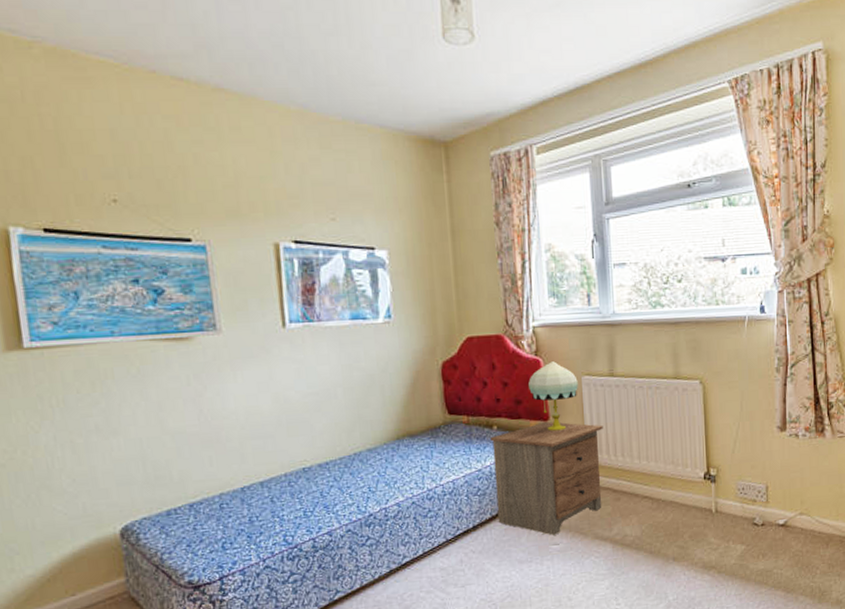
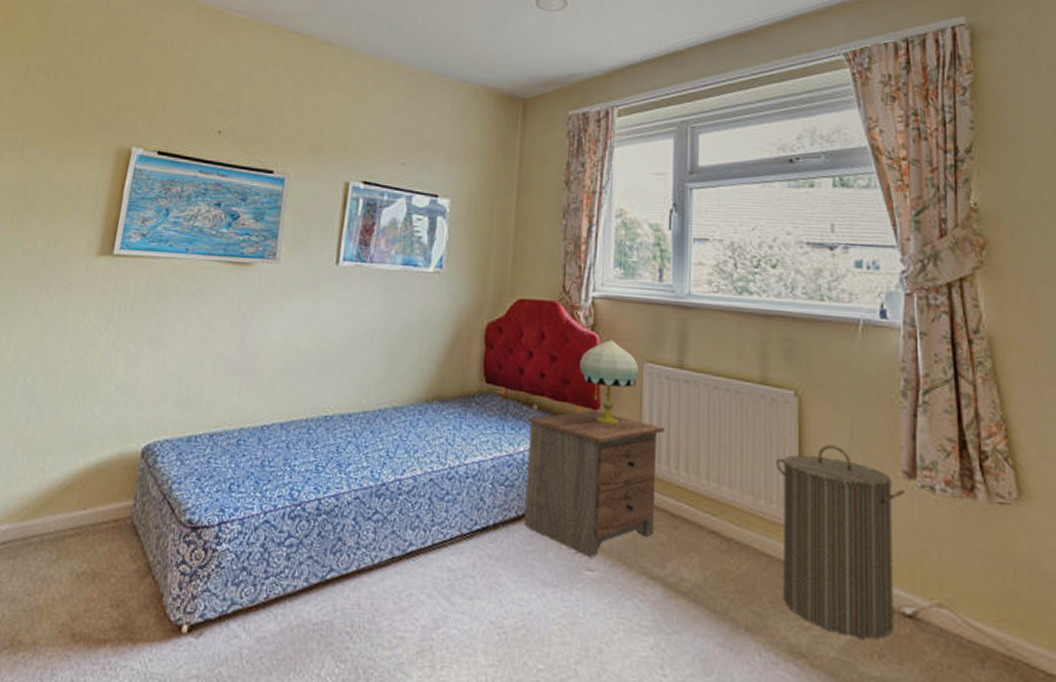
laundry hamper: none [688,416,779,548] -> present [776,444,905,639]

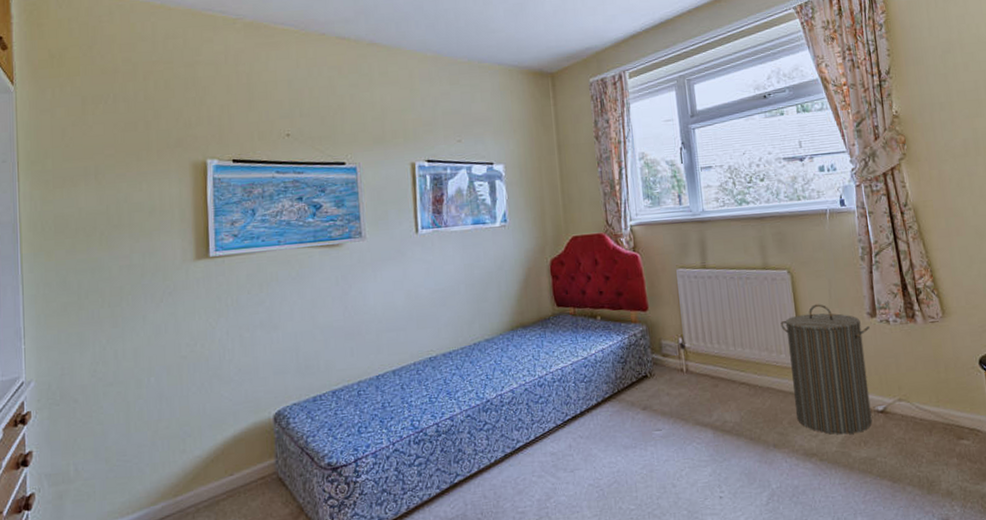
nightstand: present [524,410,665,558] -> none [595,312,700,421]
table lamp: present [580,340,639,425] -> none [628,256,674,321]

